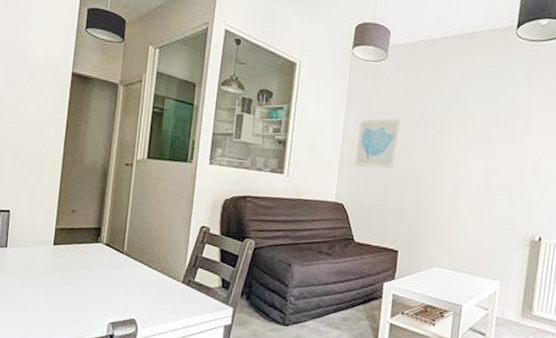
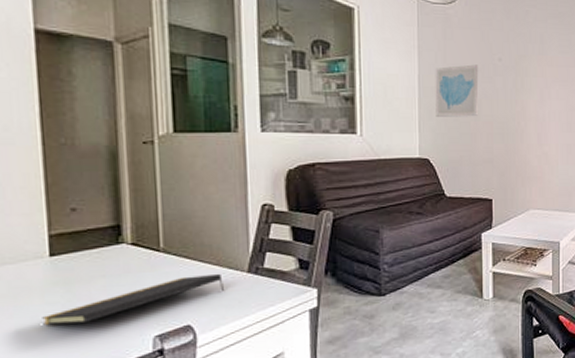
notepad: none [41,277,163,302] -> present [42,273,224,325]

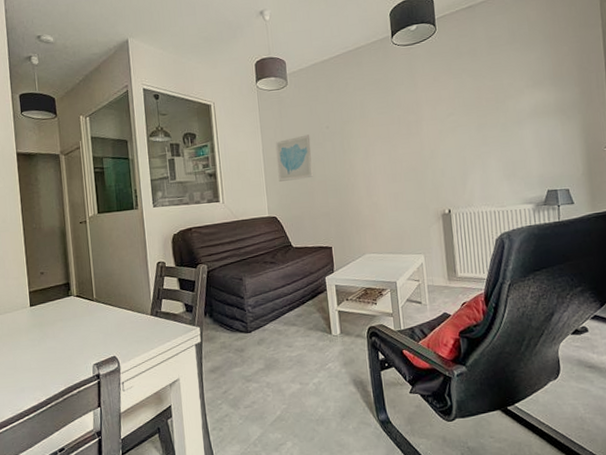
notepad: present [42,273,224,325] -> none [27,316,136,355]

